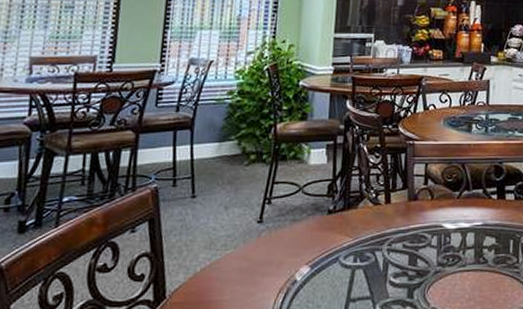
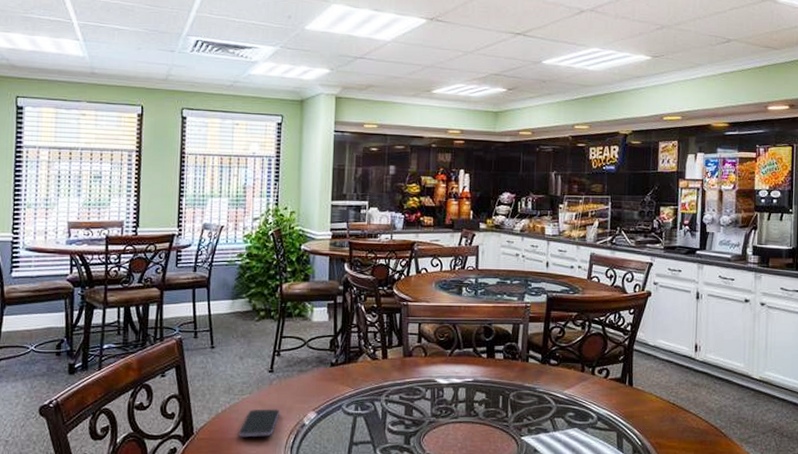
smartphone: none [219,264,268,300] -> present [239,409,279,438]

